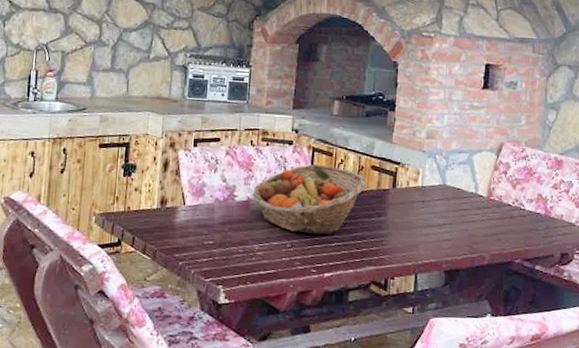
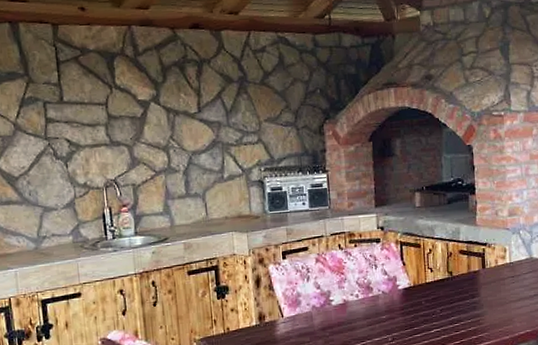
fruit basket: present [252,164,366,235] -> none [347,257,457,326]

